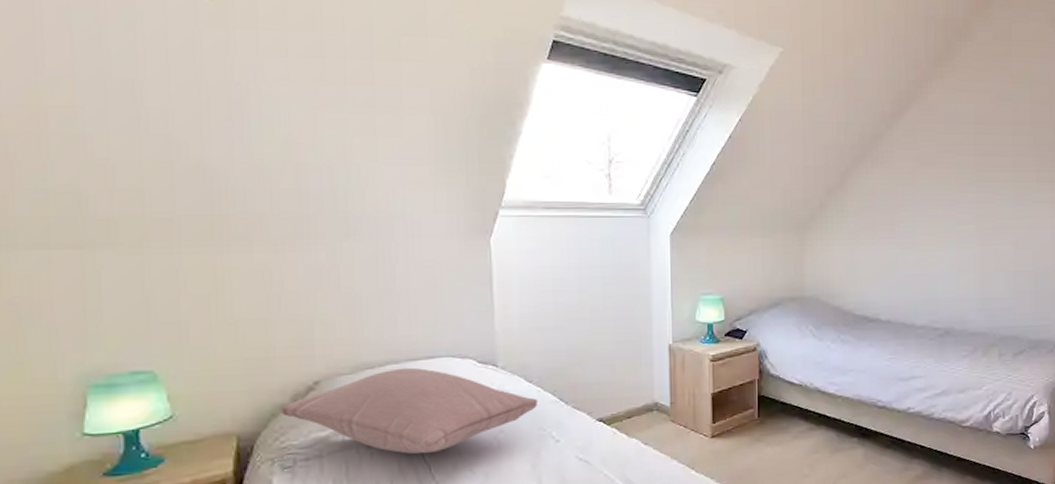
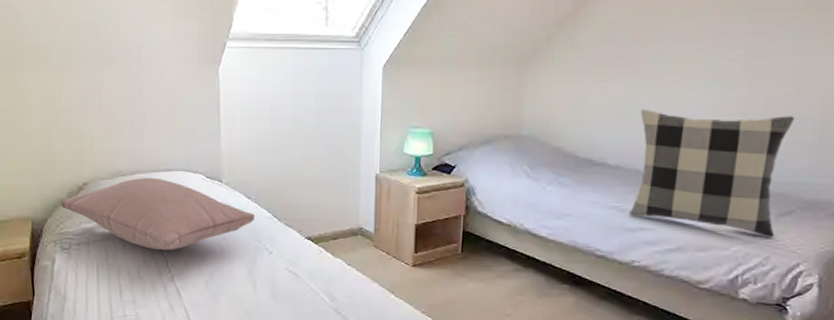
pillow: none [902,267,1016,375] -> present [629,108,794,238]

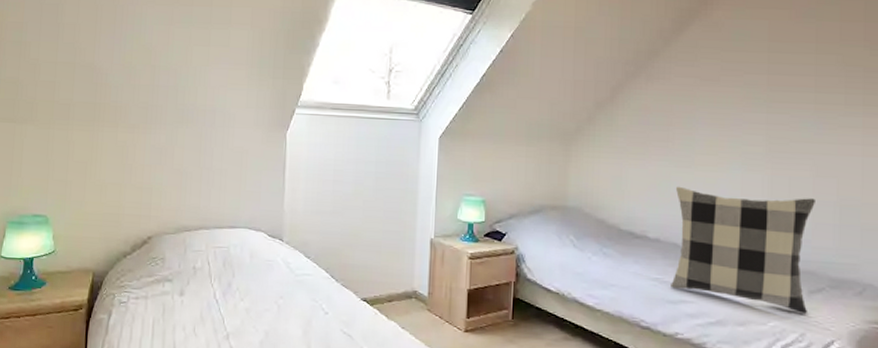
pillow: present [60,177,256,251] -> none [123,233,314,308]

